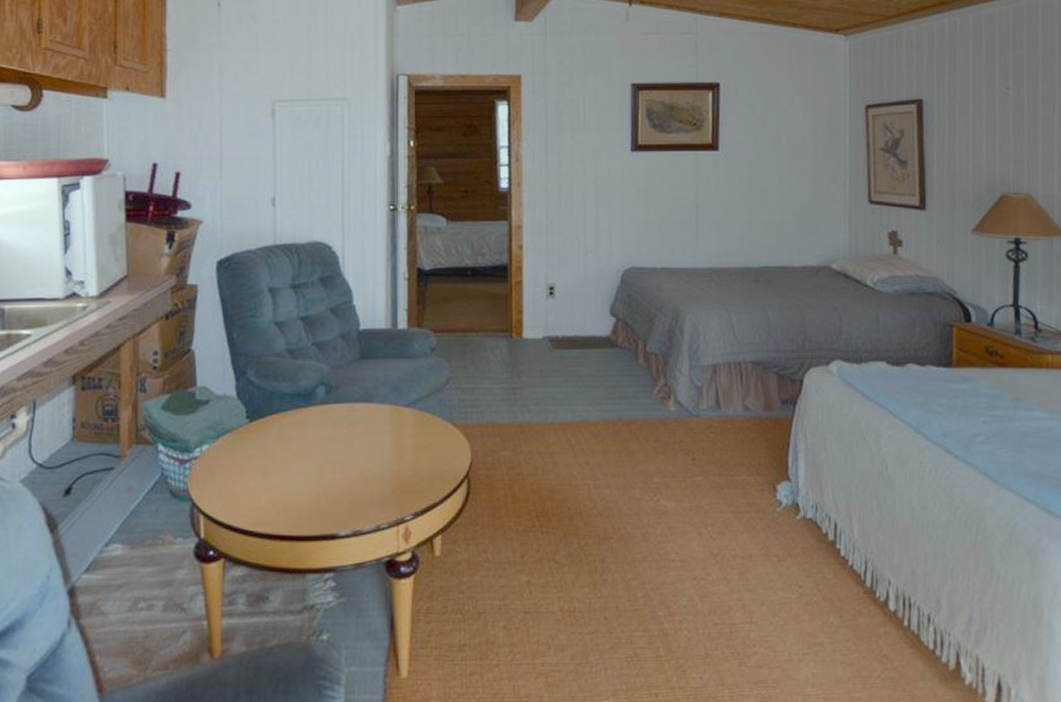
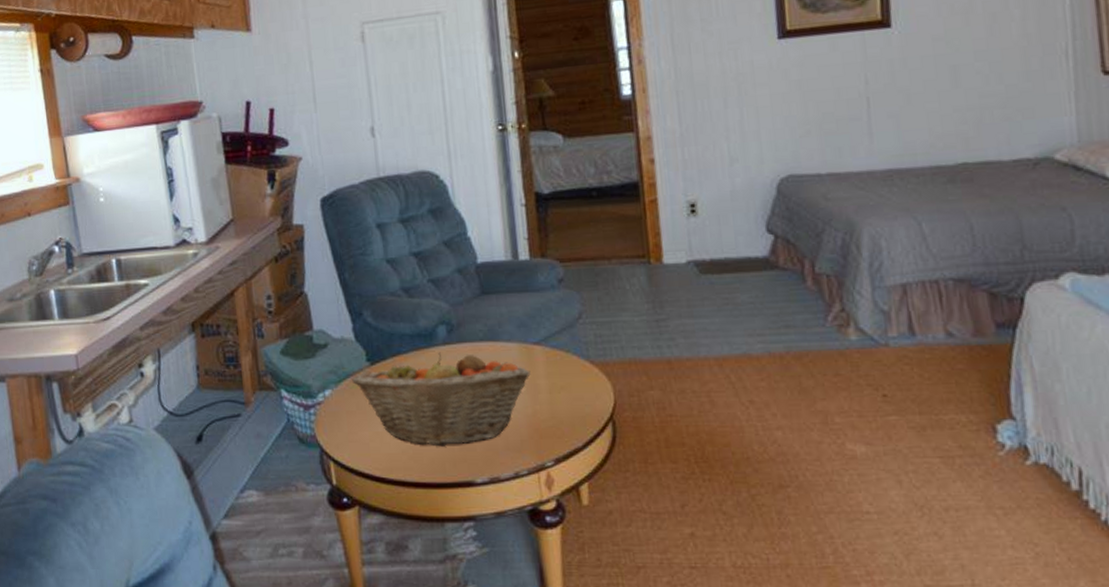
fruit basket: none [230,411,399,501] -> present [352,352,531,447]

